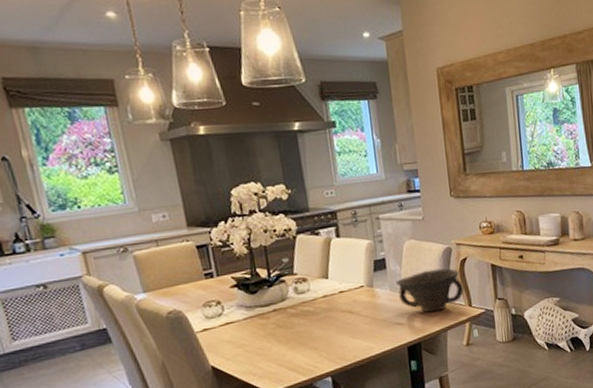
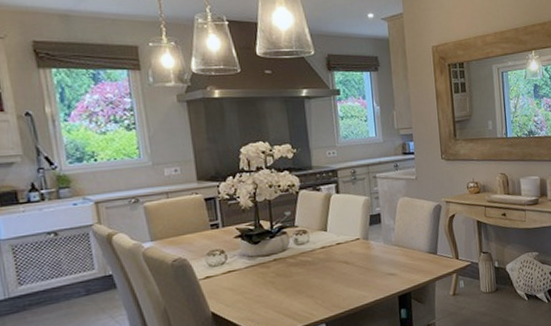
bowl: present [396,268,464,313] -> none [390,223,452,264]

